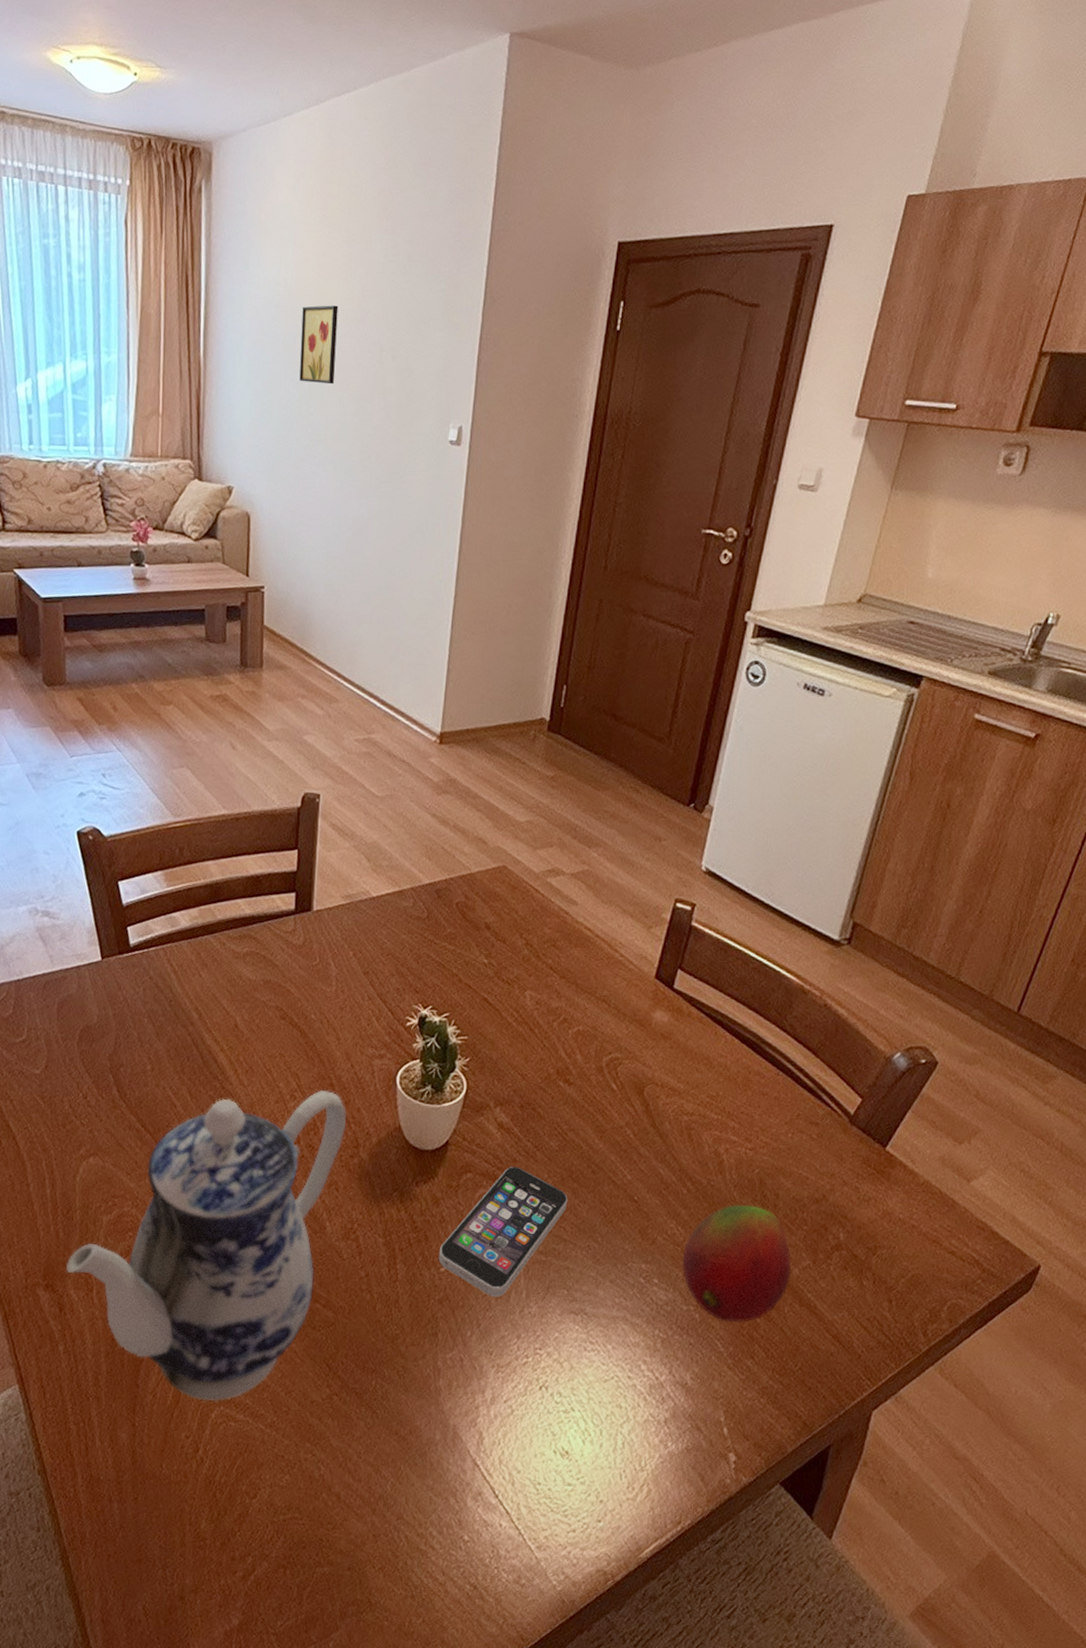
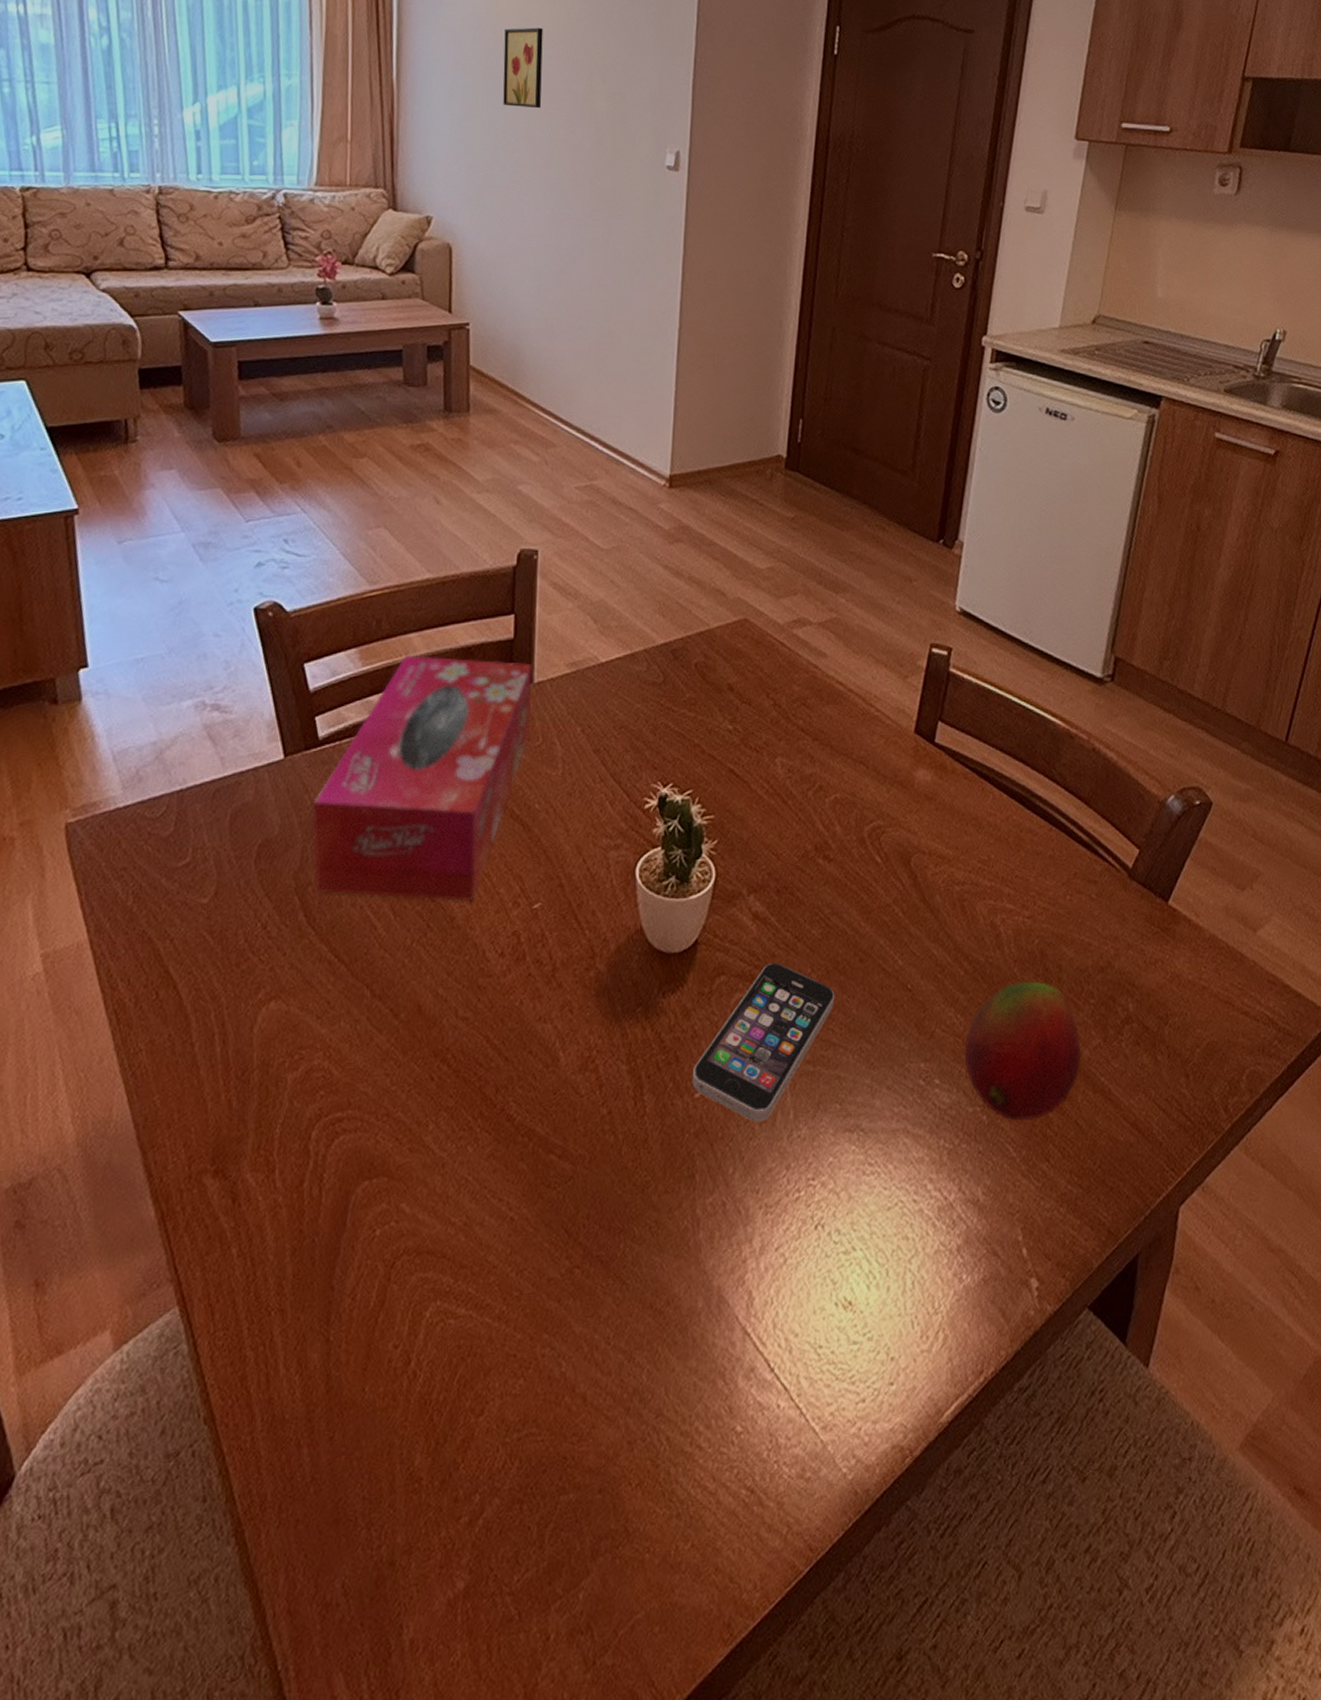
teapot: present [66,1090,347,1402] -> none [241,893,580,1296]
tissue box: none [125,879,313,1091] -> present [313,654,533,902]

